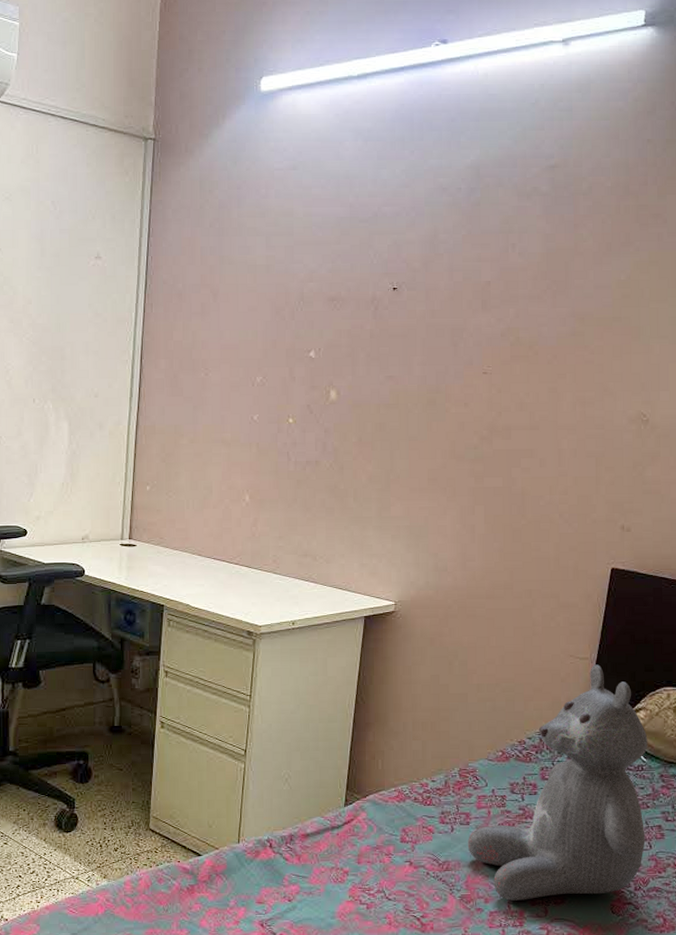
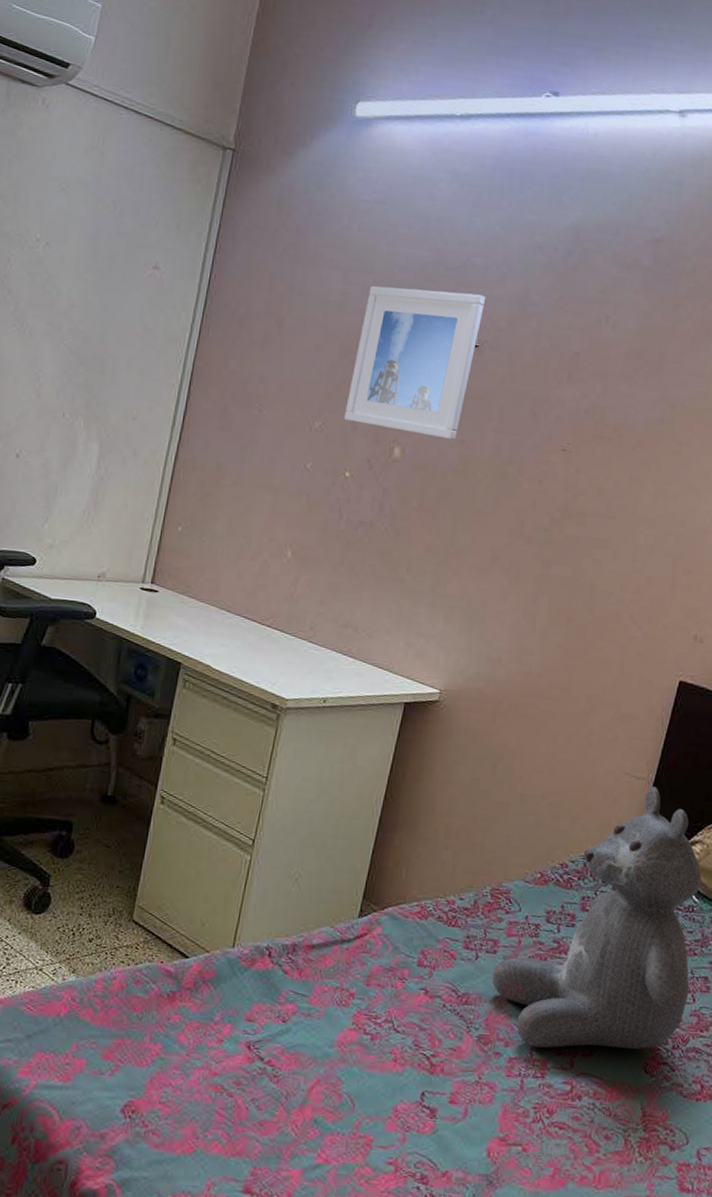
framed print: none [282,241,399,377] -> present [344,286,486,440]

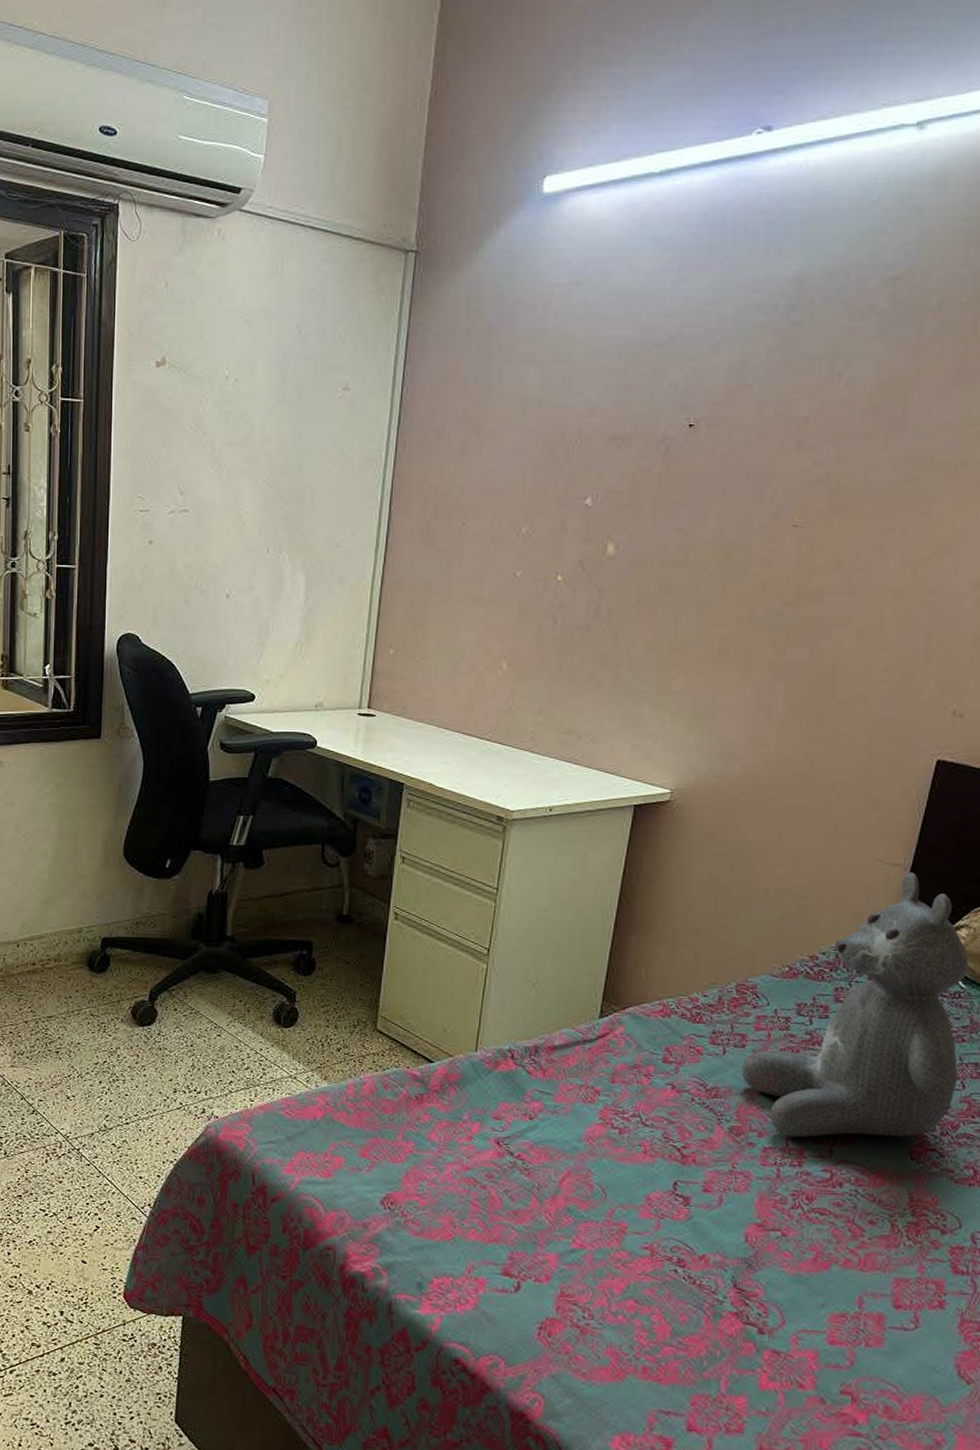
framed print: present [344,286,486,440] -> none [553,369,699,529]

